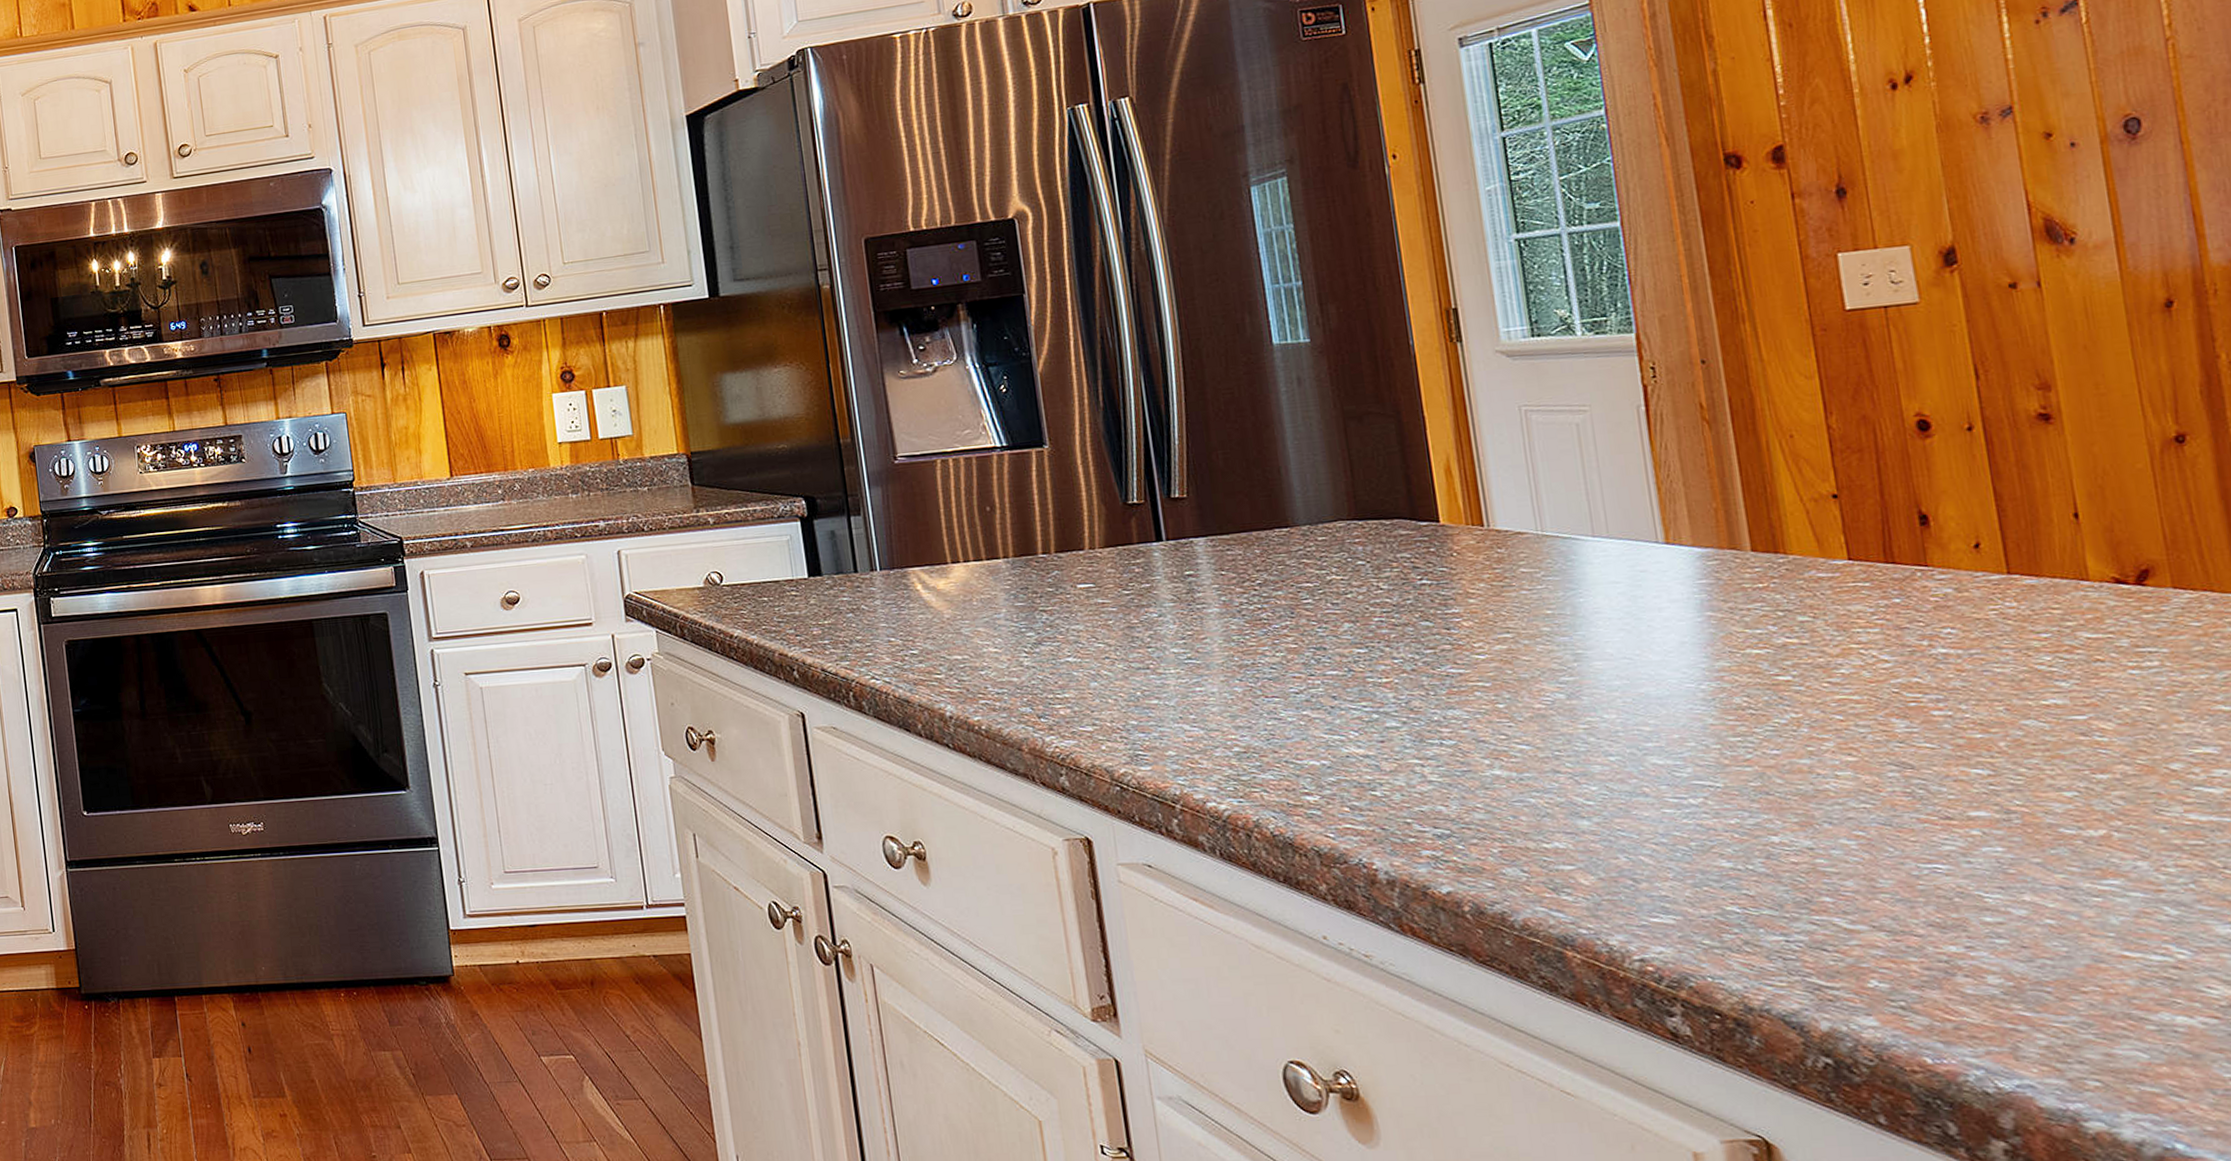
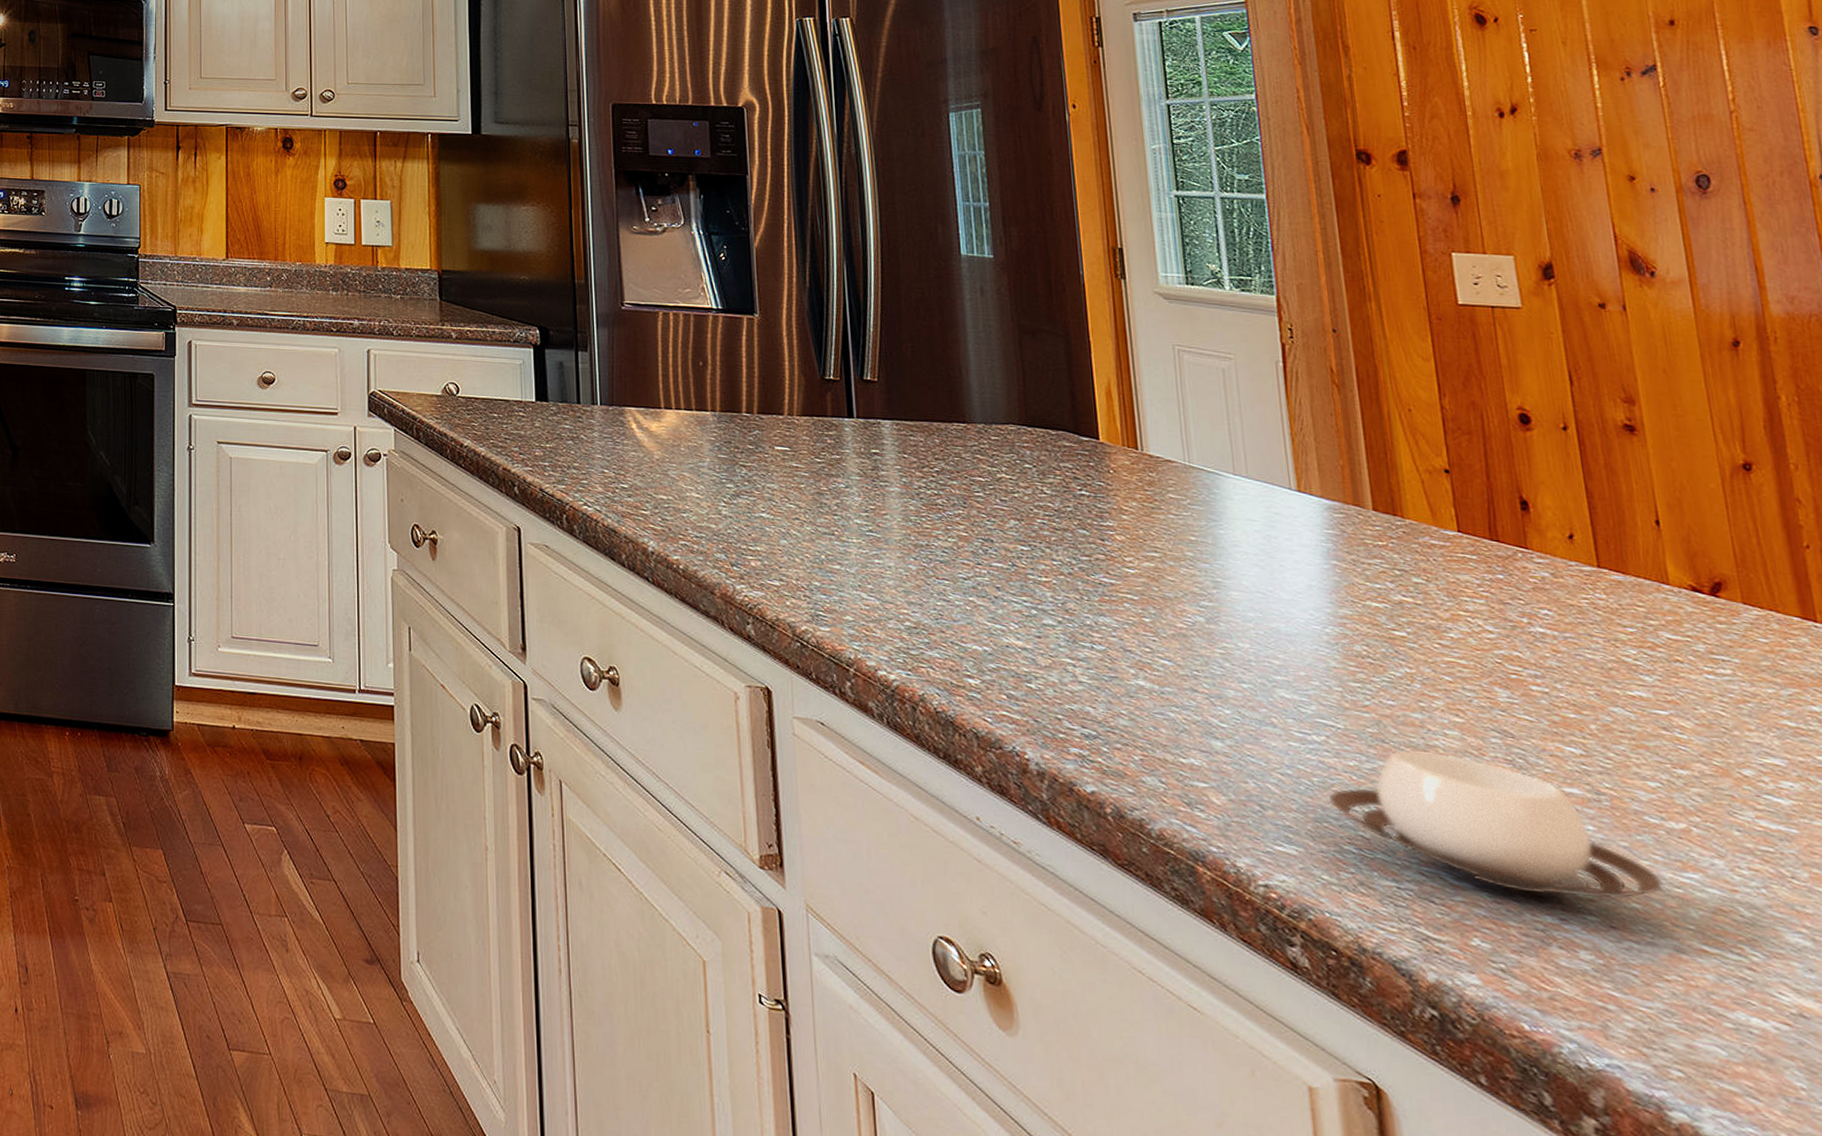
cup: none [1707,795,2081,927] -> present [1328,749,1664,900]

